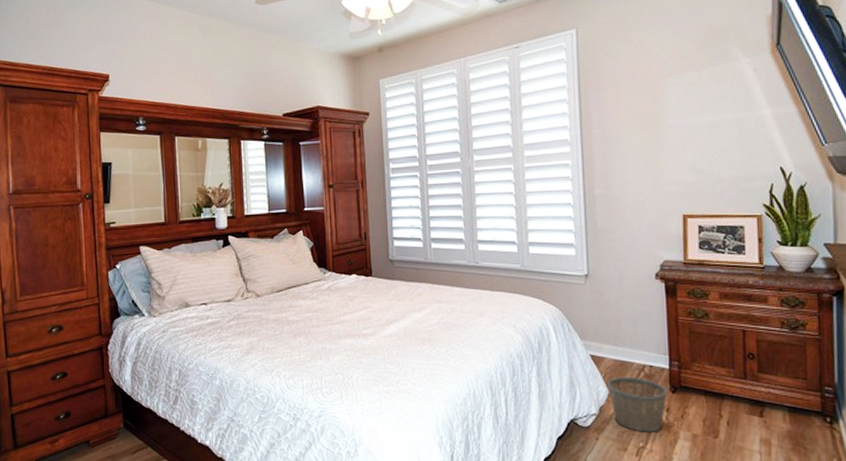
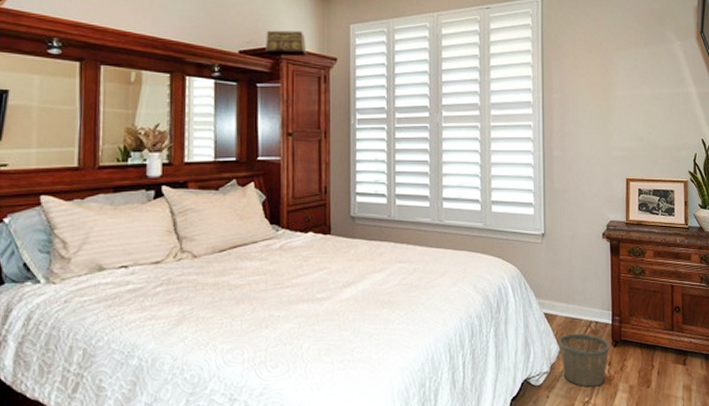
decorative box: none [305,90,342,116] -> present [266,30,307,57]

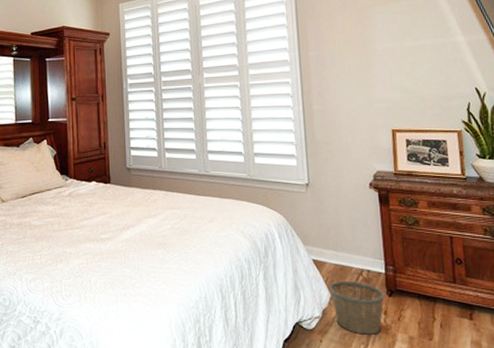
decorative box: present [266,30,307,57] -> none [51,13,85,35]

